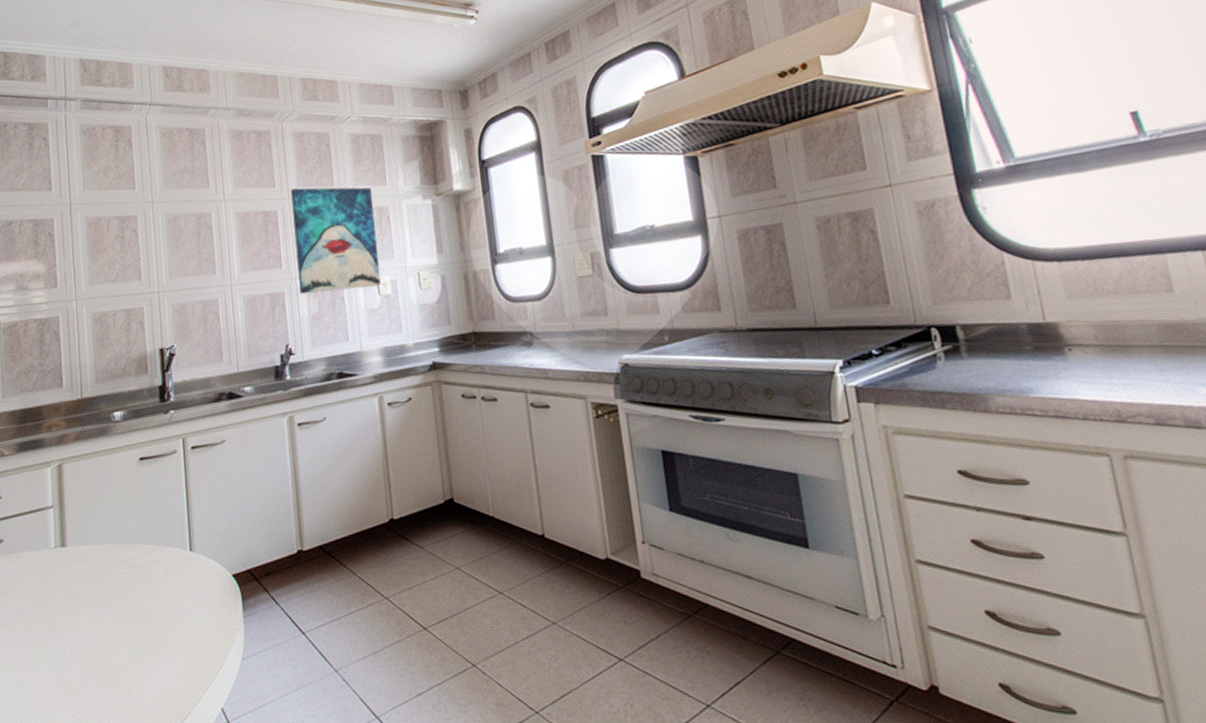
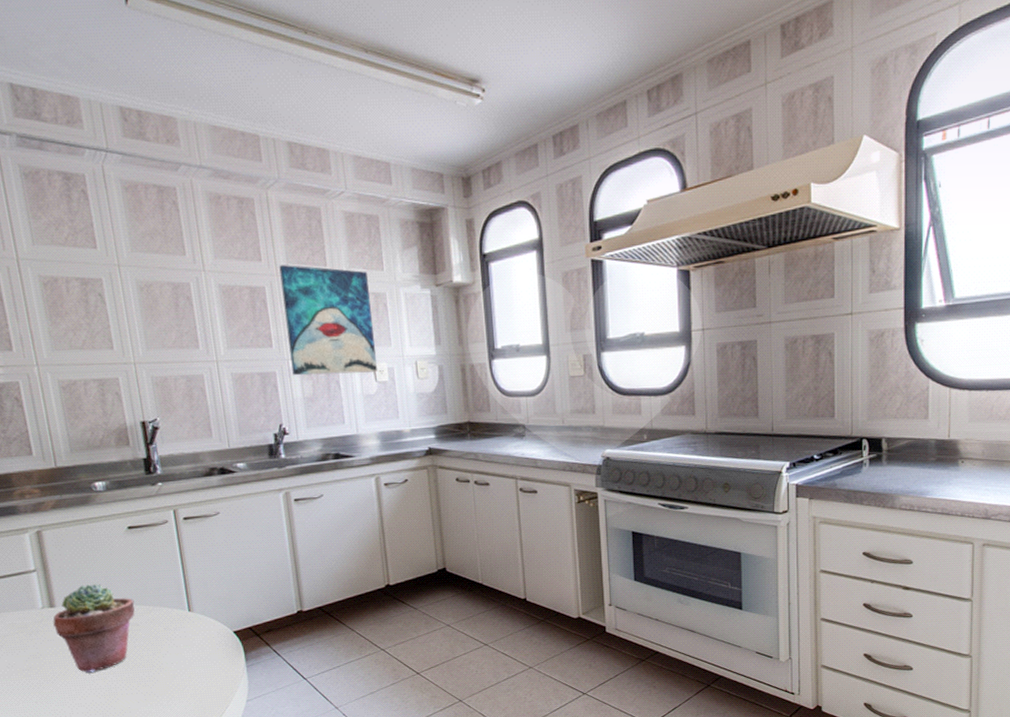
potted succulent: none [62,520,139,622] -> present [52,584,135,673]

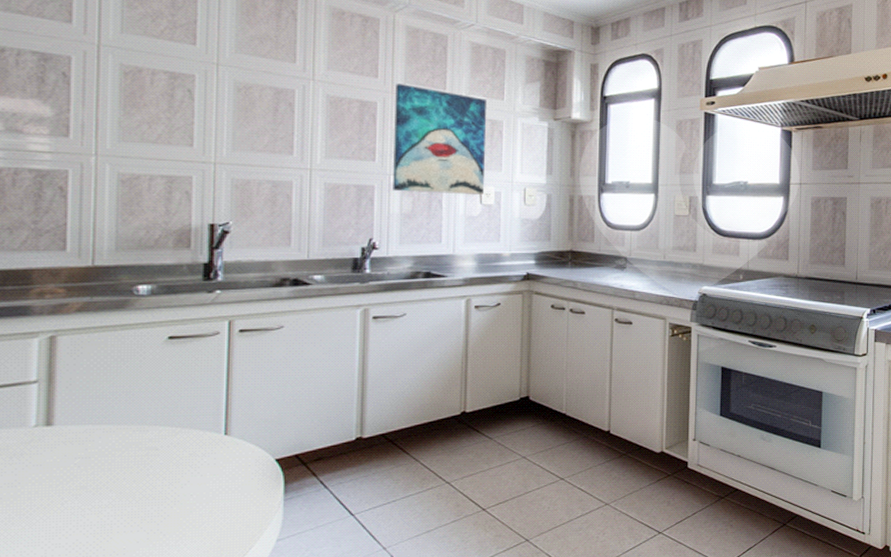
potted succulent: present [52,584,135,673] -> none [45,400,158,506]

